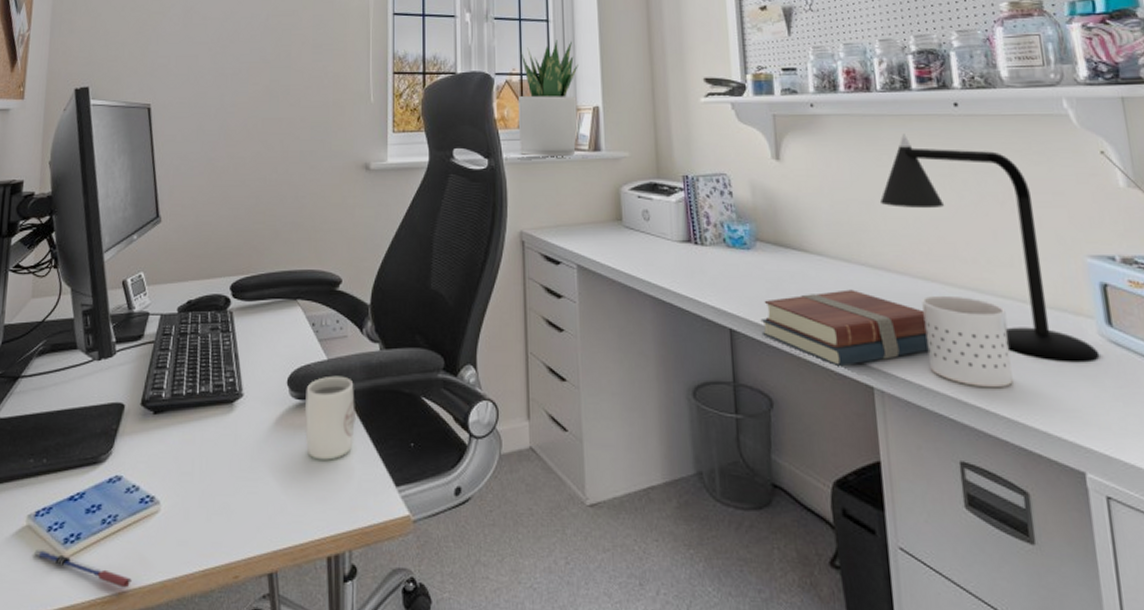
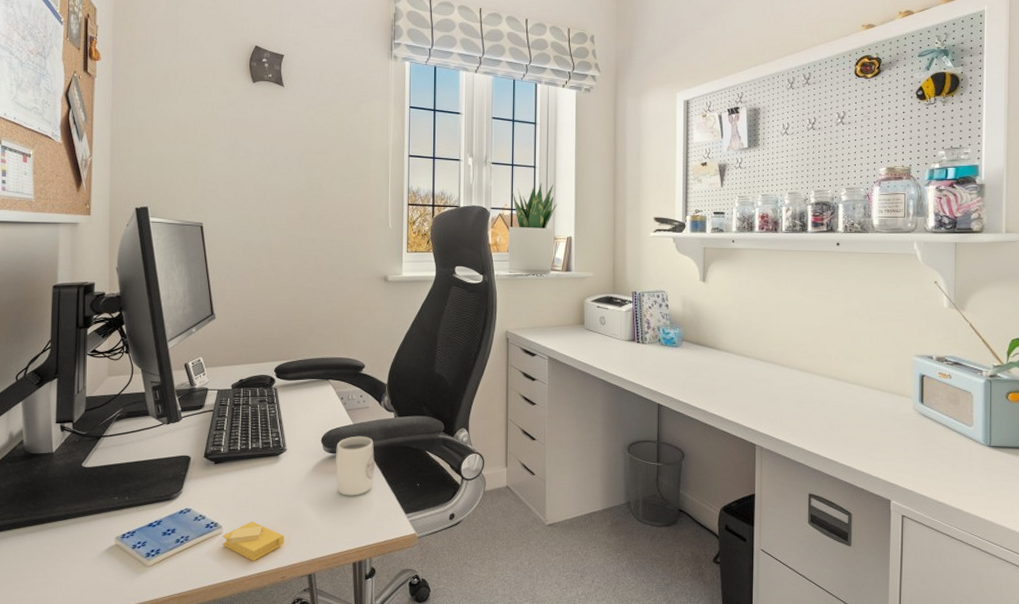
pen: present [33,550,132,588] -> none [122,561,202,587]
sticky notes: none [159,494,239,552] -> present [222,521,285,561]
books: present [760,289,929,367] -> none [681,377,797,431]
desk lamp: present [879,134,1100,361] -> none [775,265,912,427]
mug: present [922,295,1013,388] -> none [796,381,853,445]

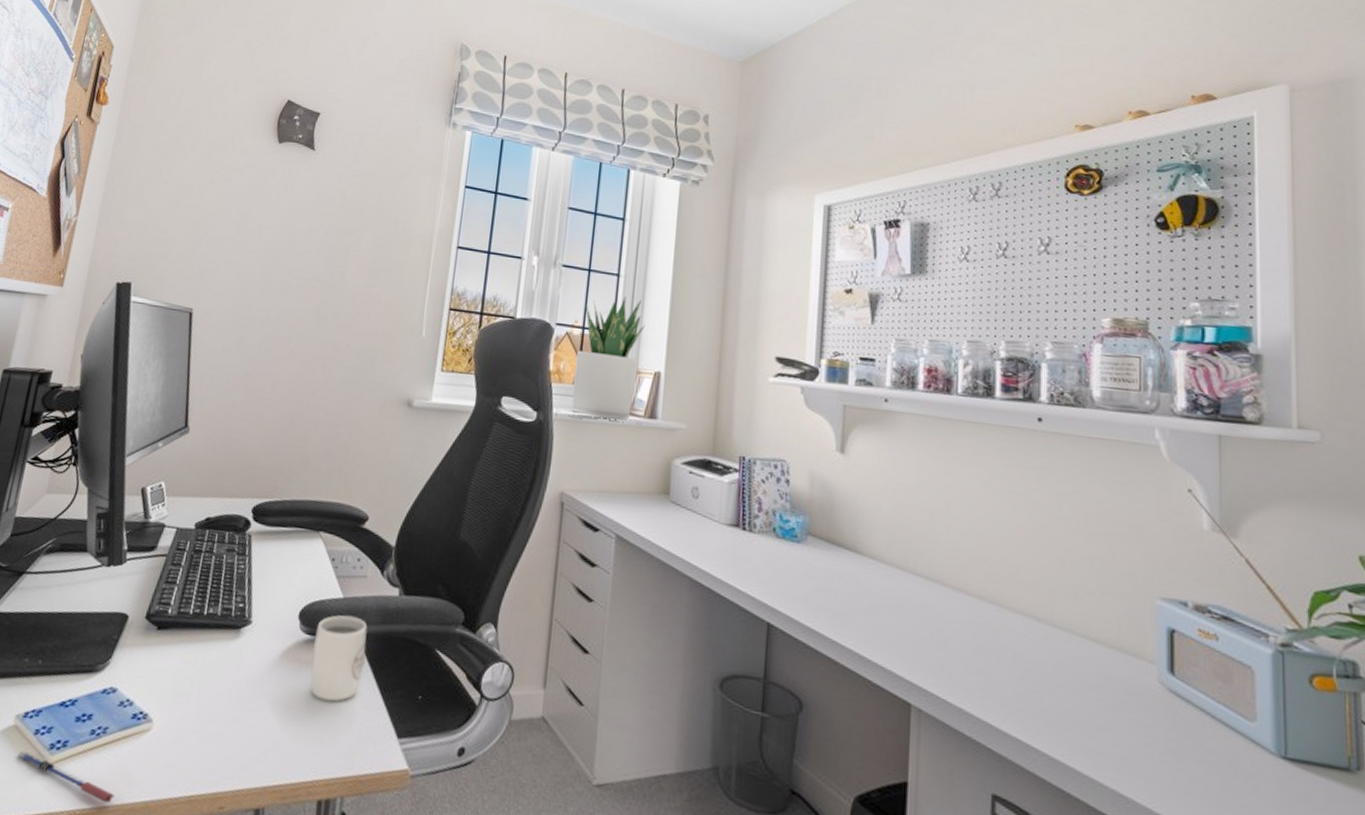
pen: none [122,561,202,587] -> present [16,751,115,803]
sticky notes: present [222,521,285,561] -> none [149,717,232,777]

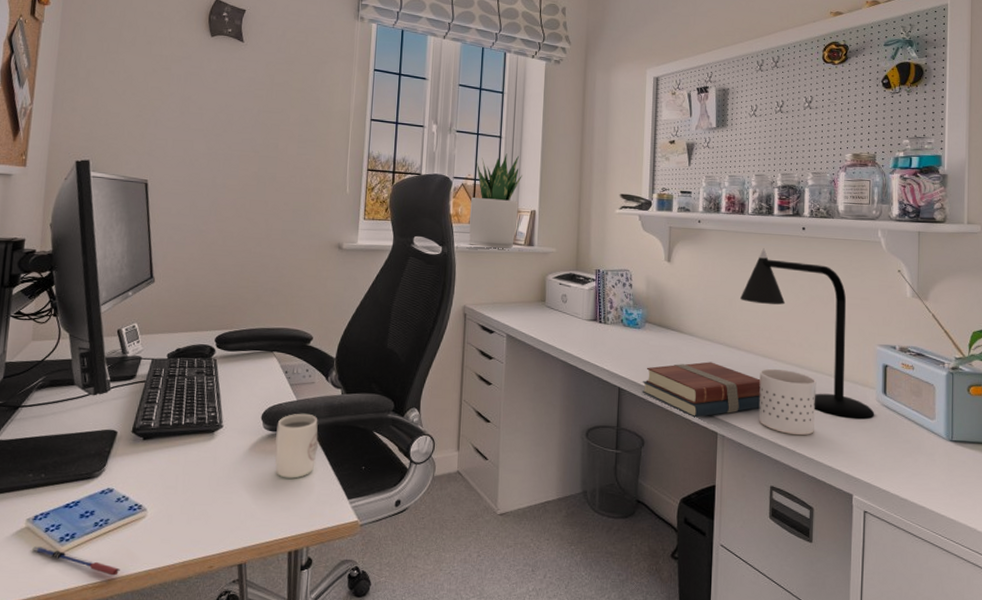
books: none [800,597,976,679] -> present [642,362,761,418]
desk lamp: none [944,443,1156,708] -> present [739,248,875,419]
mug: none [973,616,1062,723] -> present [758,368,817,436]

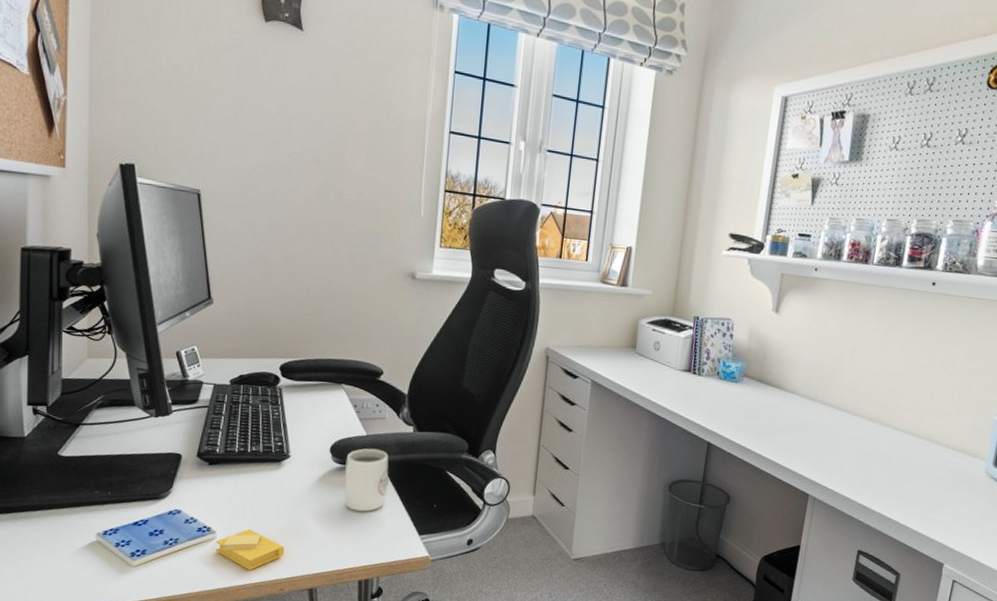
pen: present [31,546,120,576] -> none [103,559,192,592]
sticky notes: none [146,503,215,548] -> present [216,528,285,570]
planter: present [469,153,522,249] -> none [555,180,620,288]
books: present [642,362,761,418] -> none [732,421,862,478]
desk lamp: present [739,248,875,419] -> none [850,303,981,490]
mug: present [758,368,817,436] -> none [854,432,923,503]

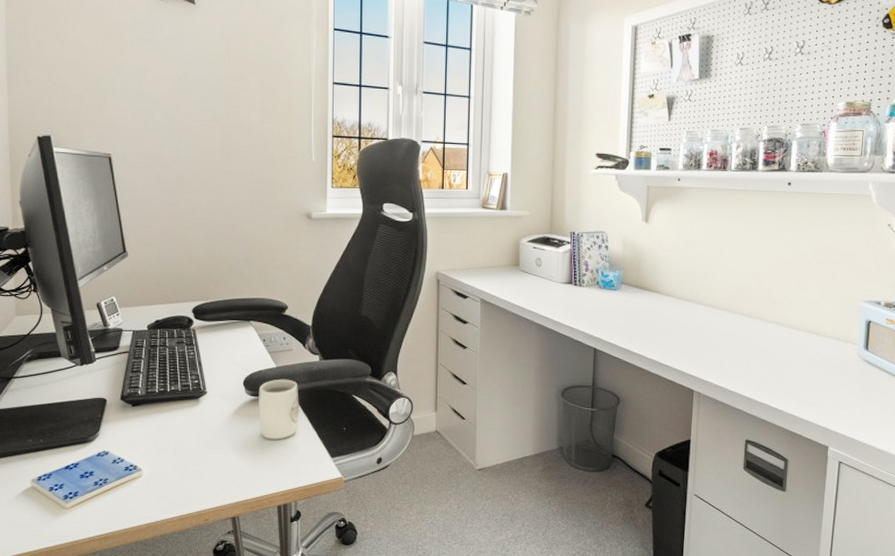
sticky notes: present [216,528,285,570] -> none [143,464,207,504]

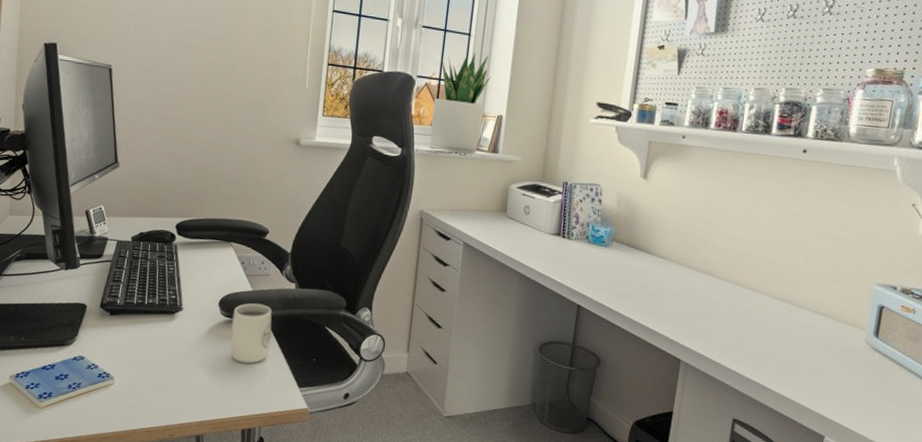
planter: none [439,114,493,214] -> present [429,53,491,154]

